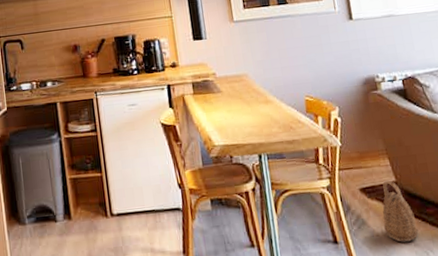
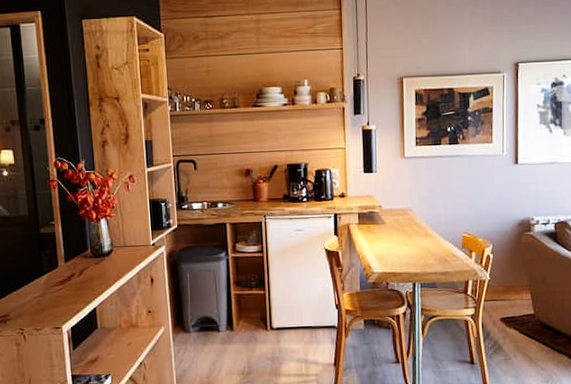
basket: present [382,180,419,243] -> none [516,312,547,366]

